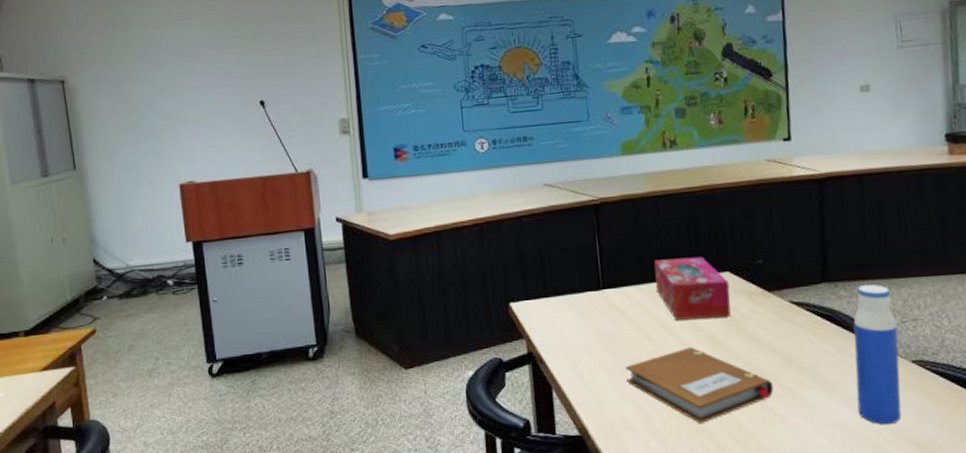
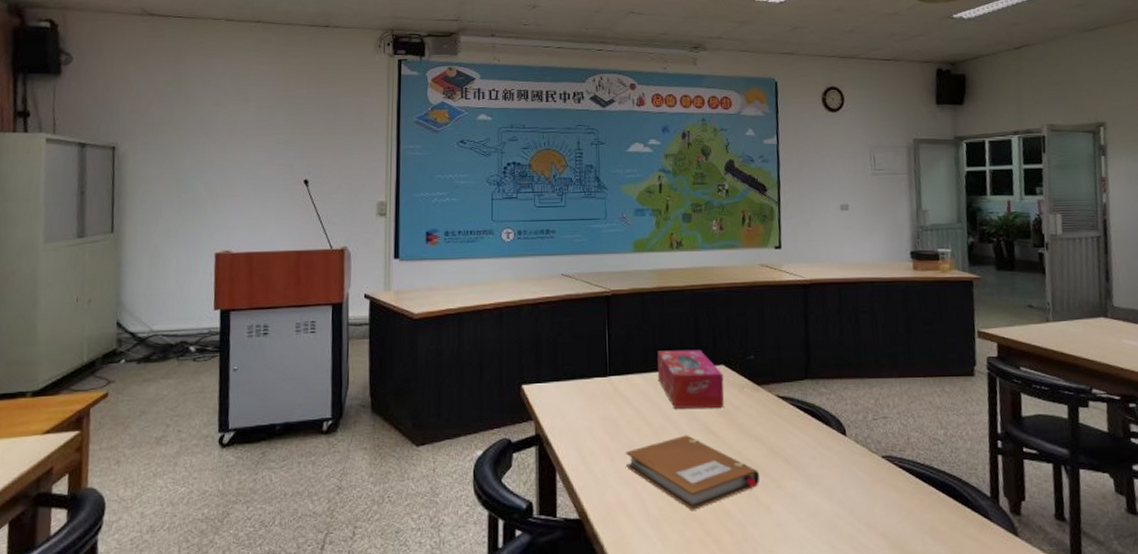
water bottle: present [853,284,902,425] -> none [831,383,873,517]

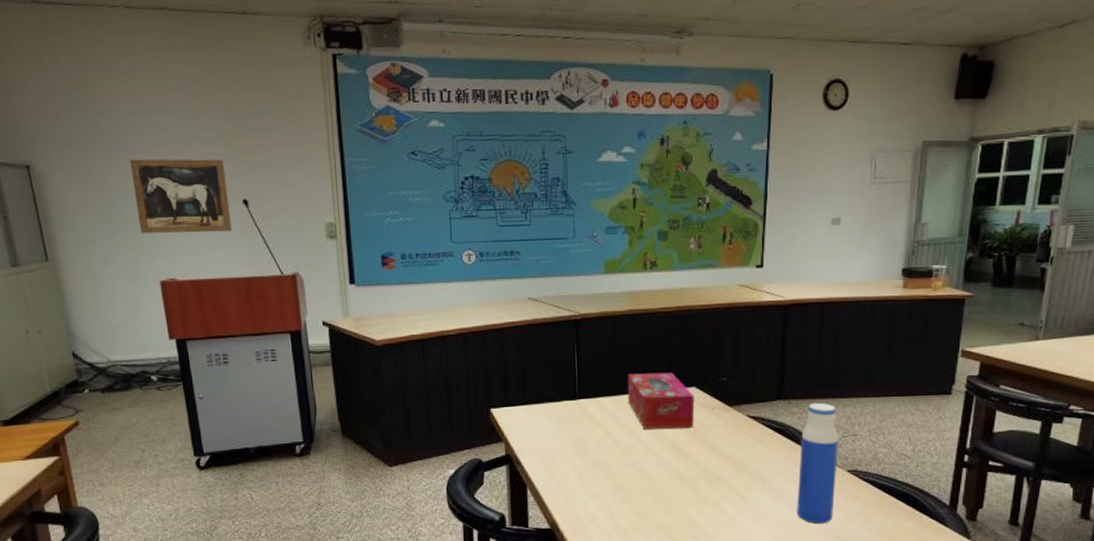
wall art: none [204,143,292,209] -> present [129,159,232,234]
notebook: present [626,435,760,510] -> none [595,453,726,520]
water bottle: none [831,383,873,517] -> present [797,403,838,524]

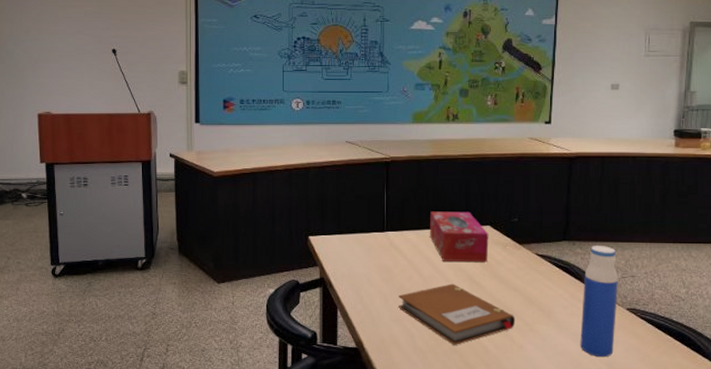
wall art: present [129,159,232,234] -> none [23,13,101,75]
notebook: none [595,453,726,520] -> present [398,283,516,345]

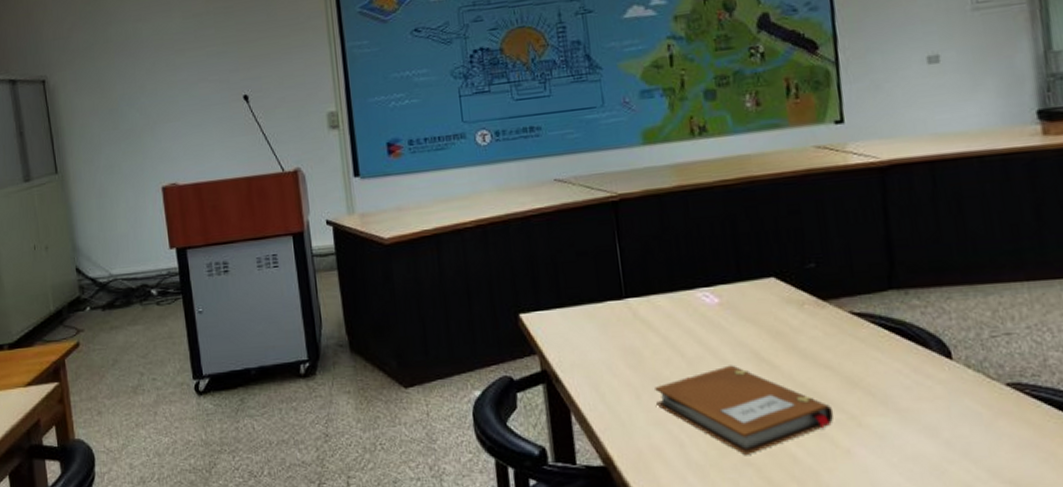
tissue box: present [429,211,489,263] -> none [684,260,779,334]
water bottle: present [580,246,618,358] -> none [929,292,996,461]

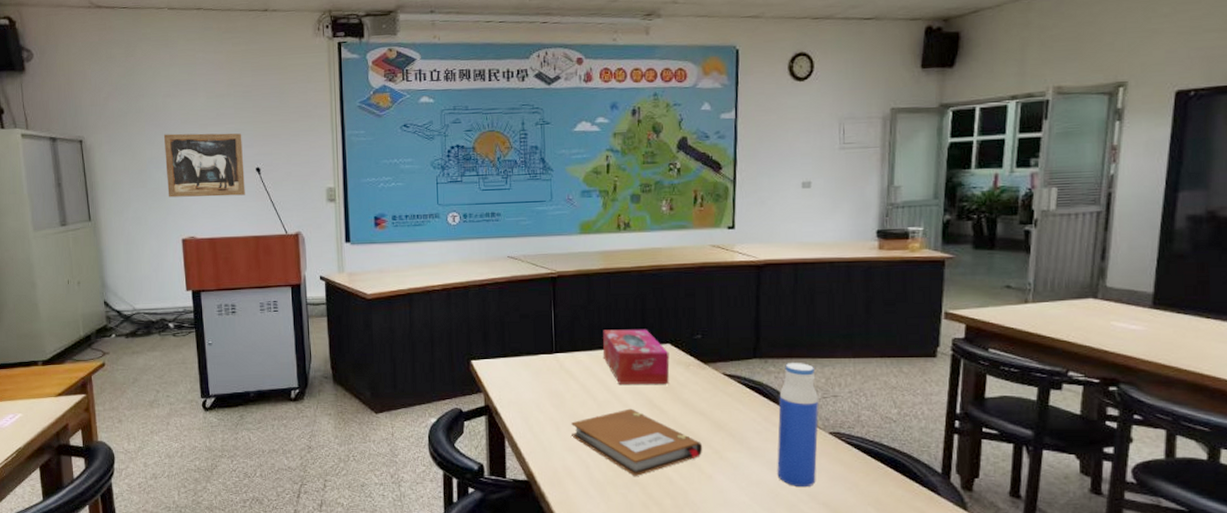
wall art: none [135,56,233,139] -> present [163,133,245,198]
tissue box: none [684,260,779,334] -> present [602,329,670,385]
water bottle: none [929,292,996,461] -> present [777,363,819,488]

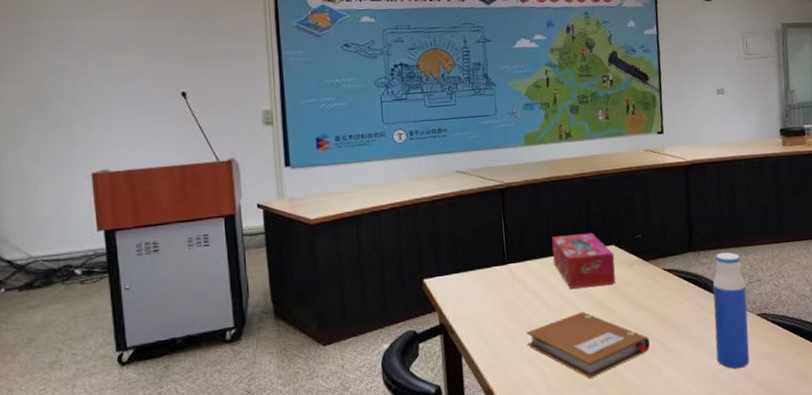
wall art: present [163,133,245,198] -> none [68,56,169,128]

